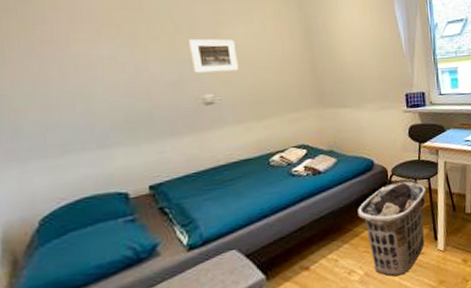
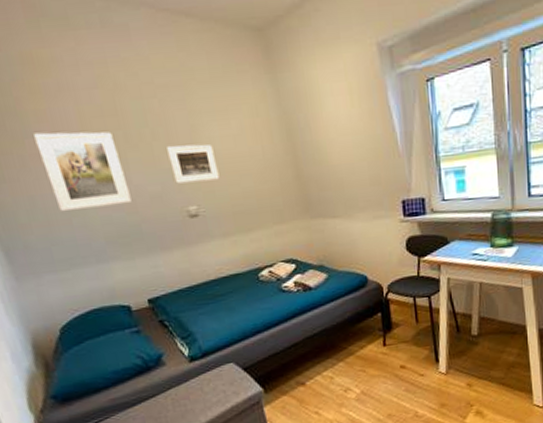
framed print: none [48,20,145,97] -> present [34,132,132,212]
clothes hamper: present [357,178,427,277] -> none [352,296,427,397]

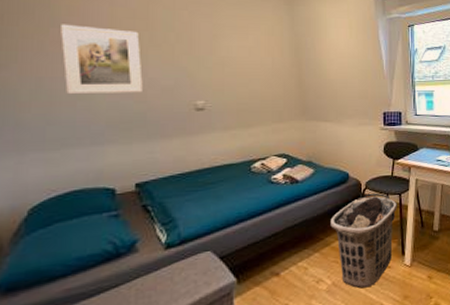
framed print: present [167,144,220,184] -> none [187,48,231,81]
clothes hamper: none [352,296,427,397] -> present [330,192,397,289]

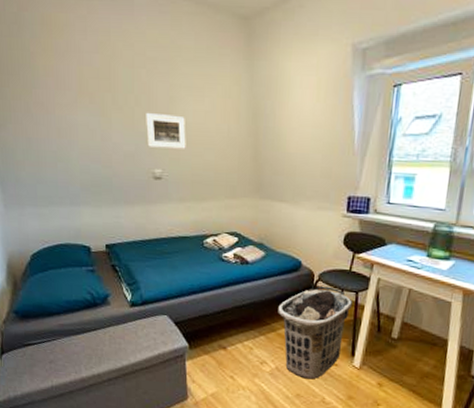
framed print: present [61,24,143,95] -> none [40,85,108,158]
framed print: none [187,48,231,81] -> present [146,112,186,149]

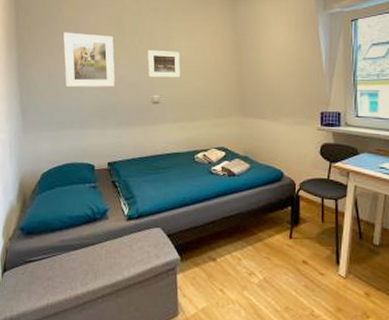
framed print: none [40,85,108,158] -> present [63,32,115,88]
clothes hamper: present [278,285,352,380] -> none [264,194,333,291]

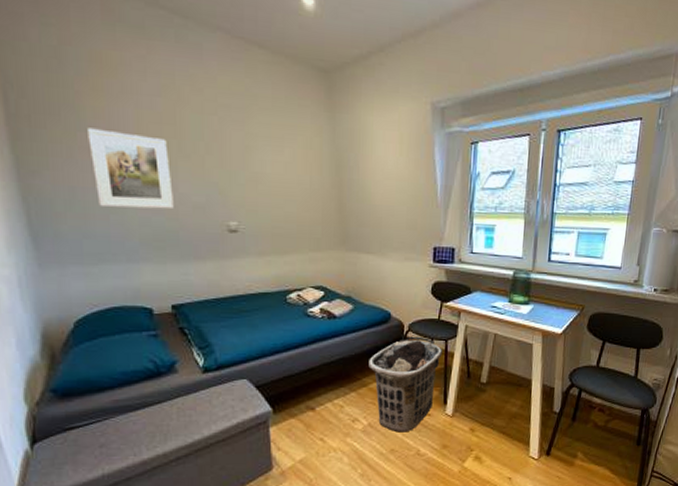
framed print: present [147,49,181,78] -> none [218,161,265,201]
clothes hamper: none [264,194,333,291] -> present [368,336,442,433]

